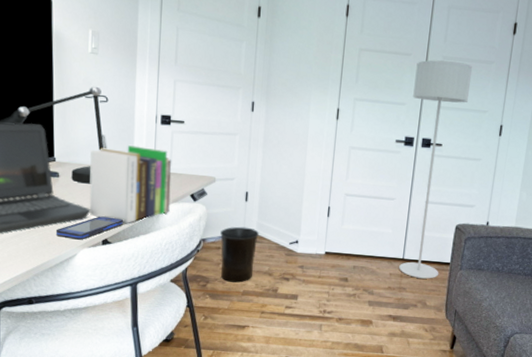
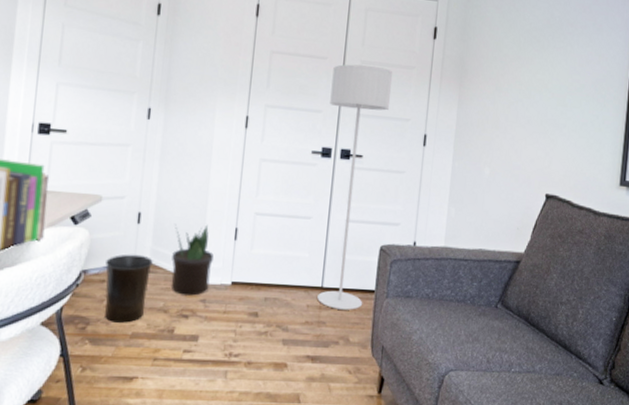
planter: none [274,203,310,262] -> present [171,224,214,295]

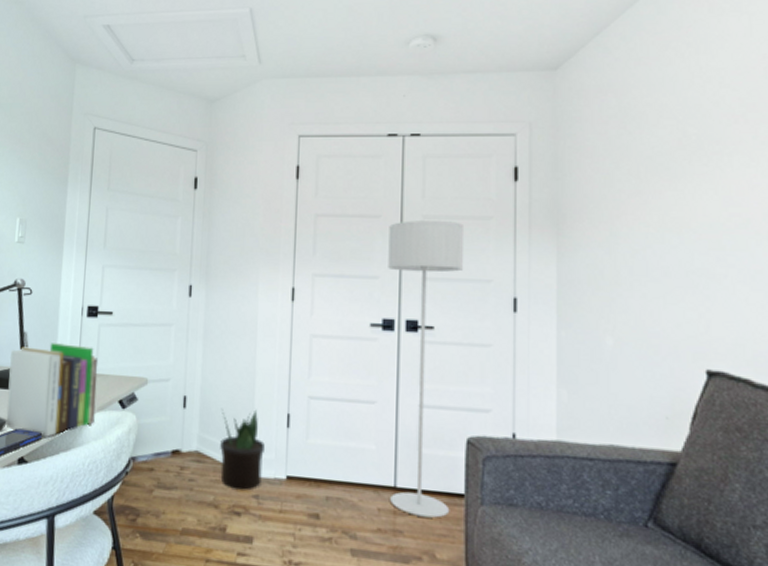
waste bin: present [105,254,153,323] -> none [153,441,201,517]

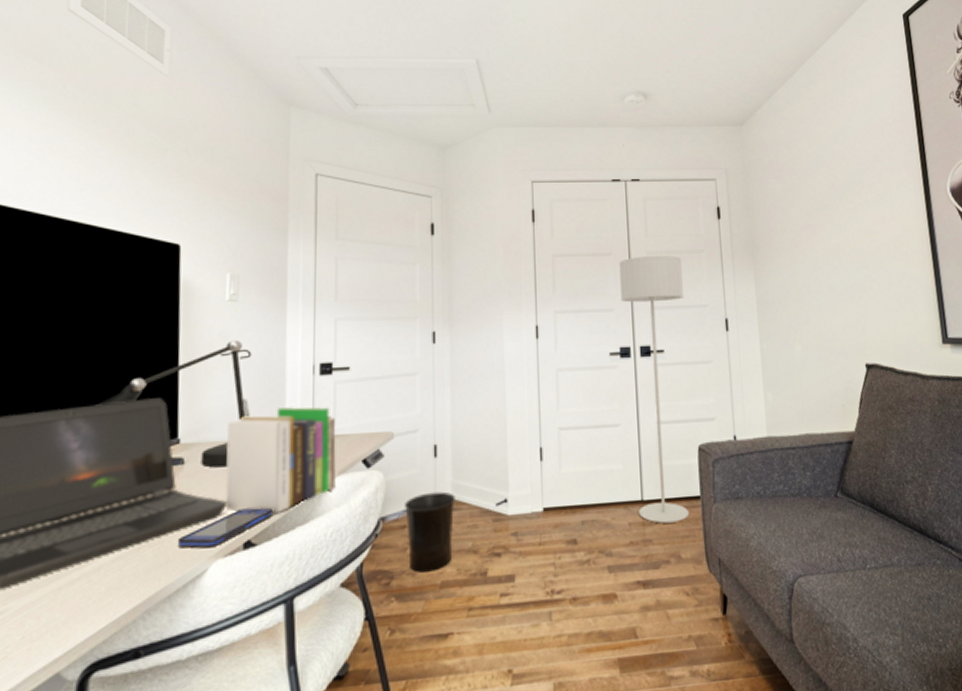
waste bin: none [153,441,201,517] -> present [405,491,455,573]
planter: present [220,409,265,489] -> none [475,448,520,529]

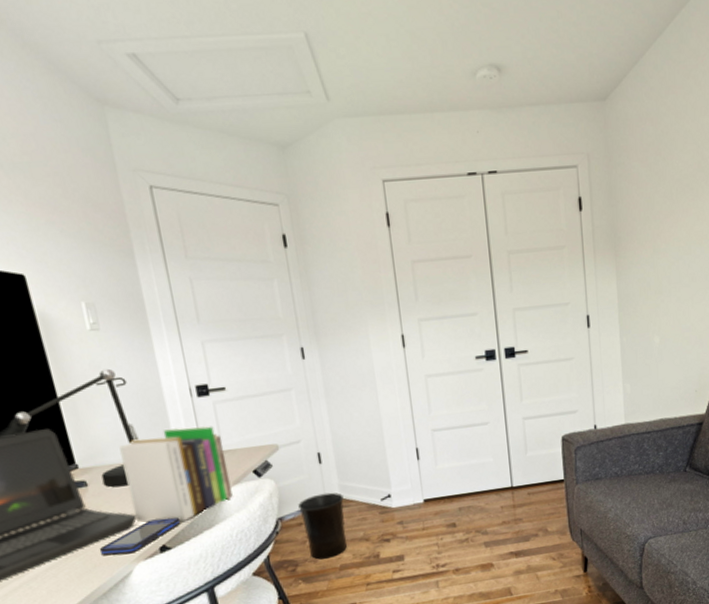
floor lamp: present [619,255,690,524] -> none [480,253,555,505]

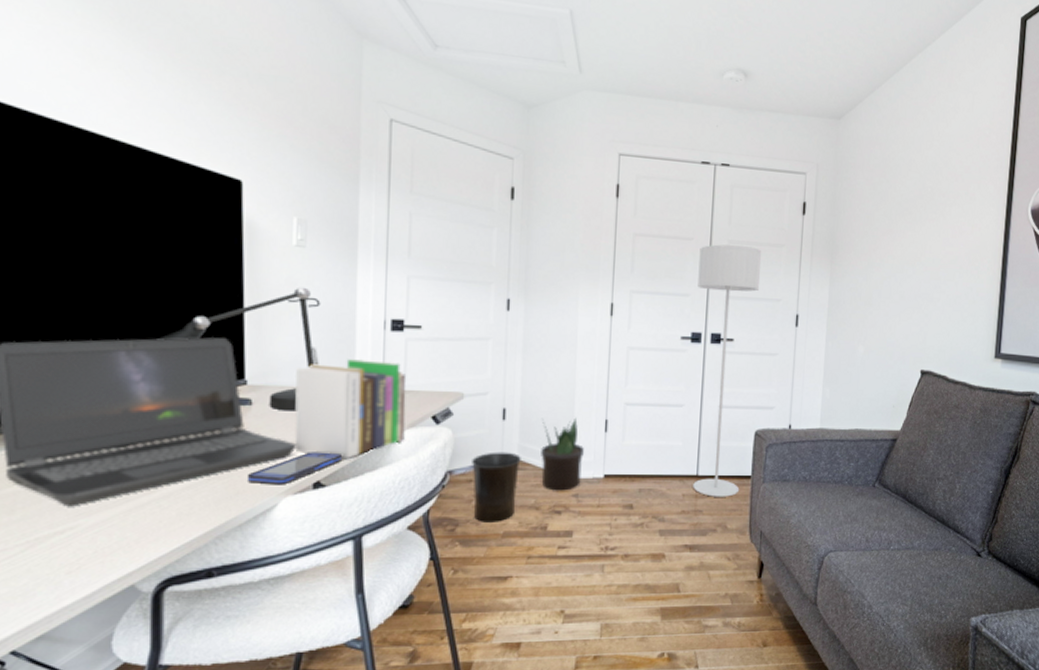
planter: none [356,450,403,521] -> present [541,417,584,490]
floor lamp: none [480,253,555,505] -> present [693,244,762,497]

